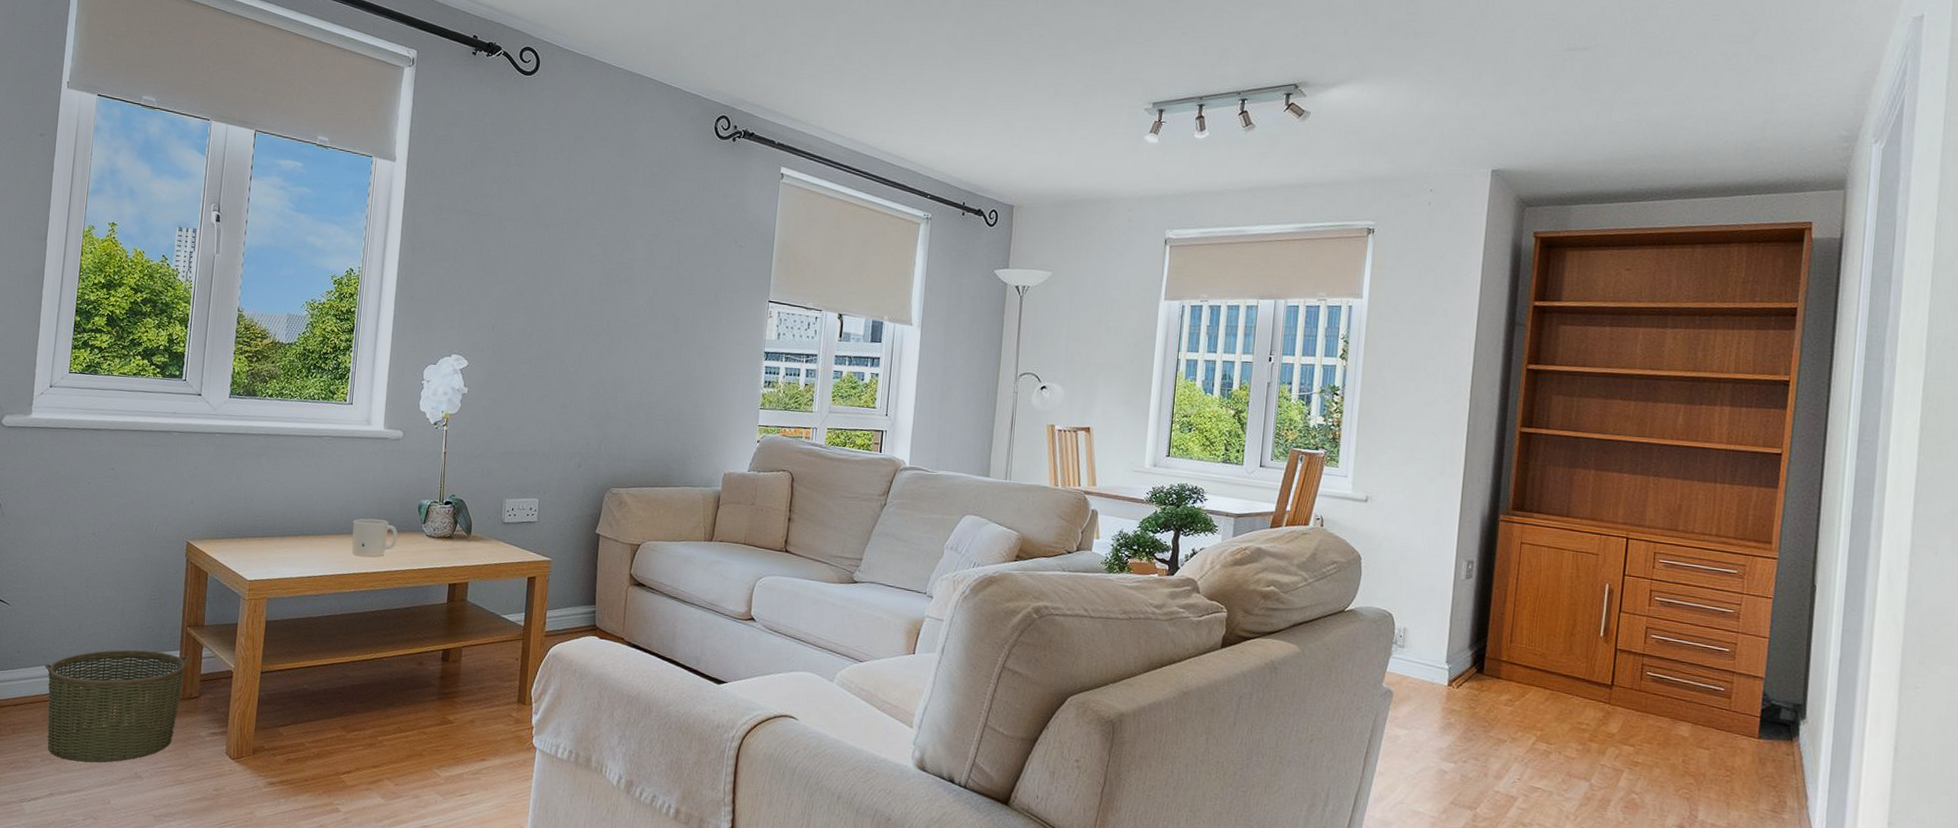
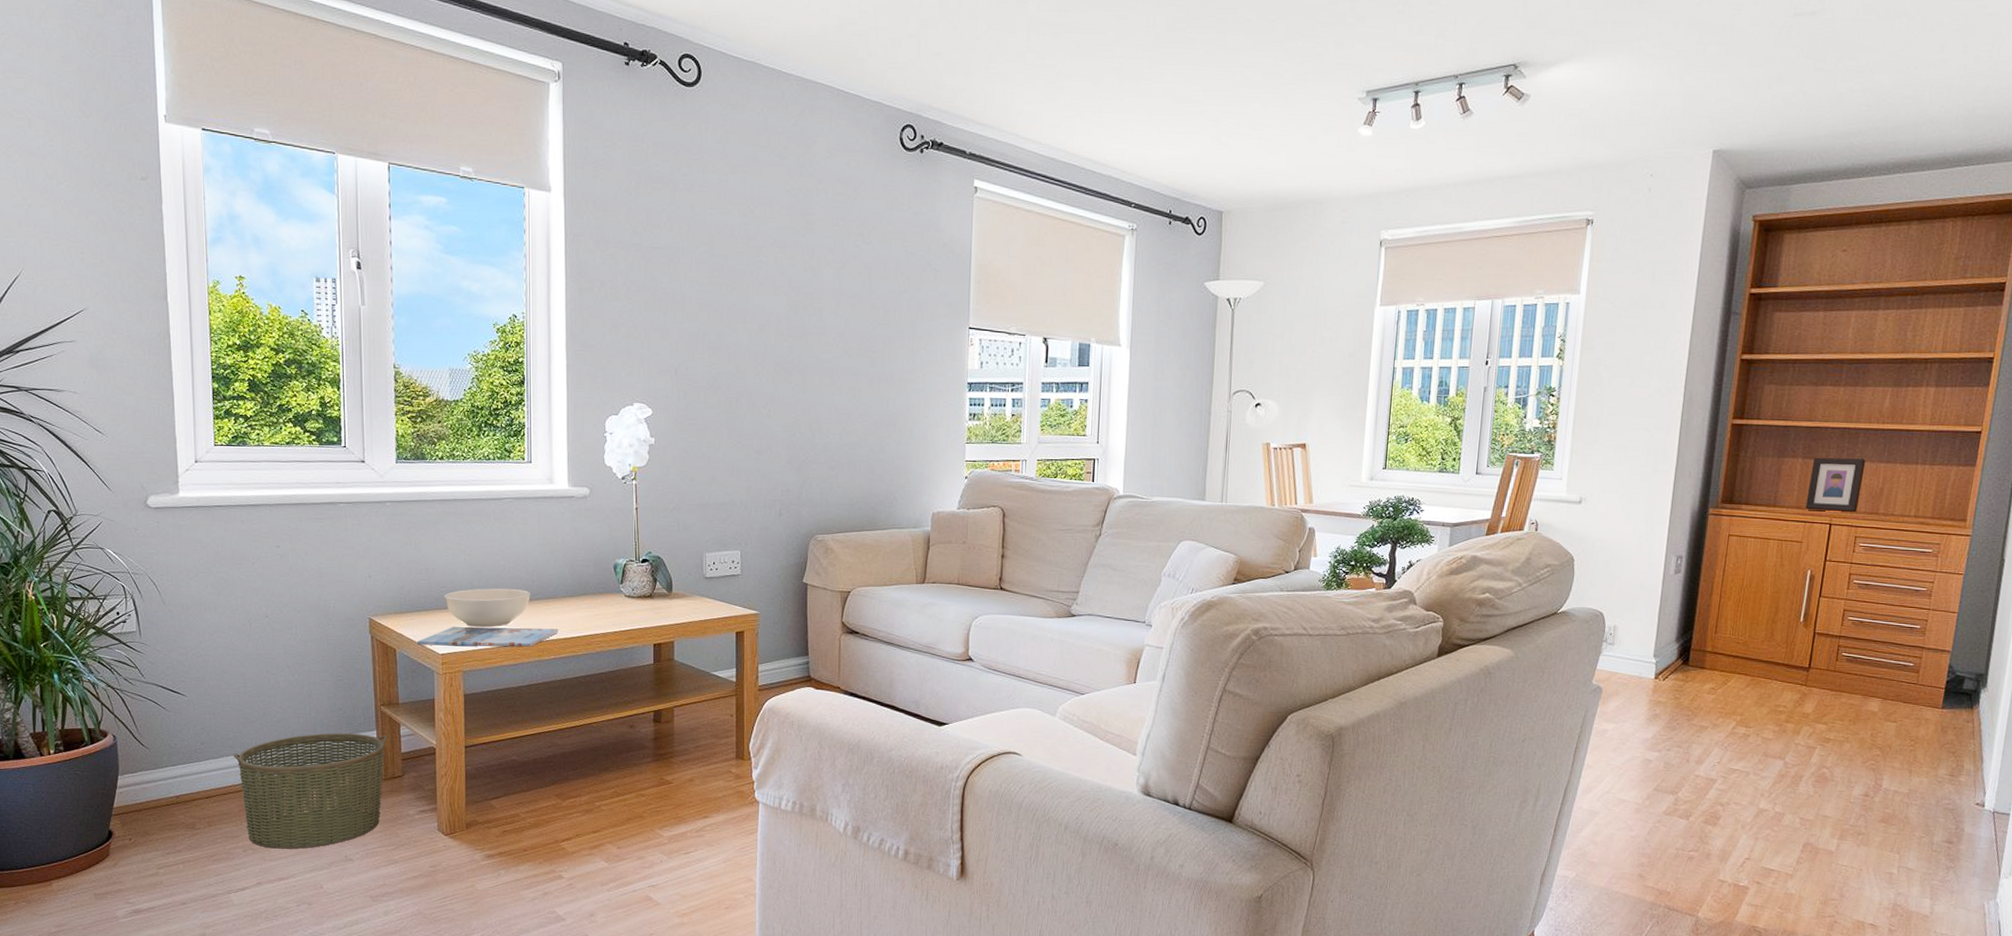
magazine: none [228,555,362,579] -> present [417,626,559,647]
bowl: none [258,520,339,558] -> present [444,588,531,627]
mug: present [351,518,398,558] -> none [545,582,595,623]
picture frame: none [1600,469,1662,528] -> present [1805,457,1866,513]

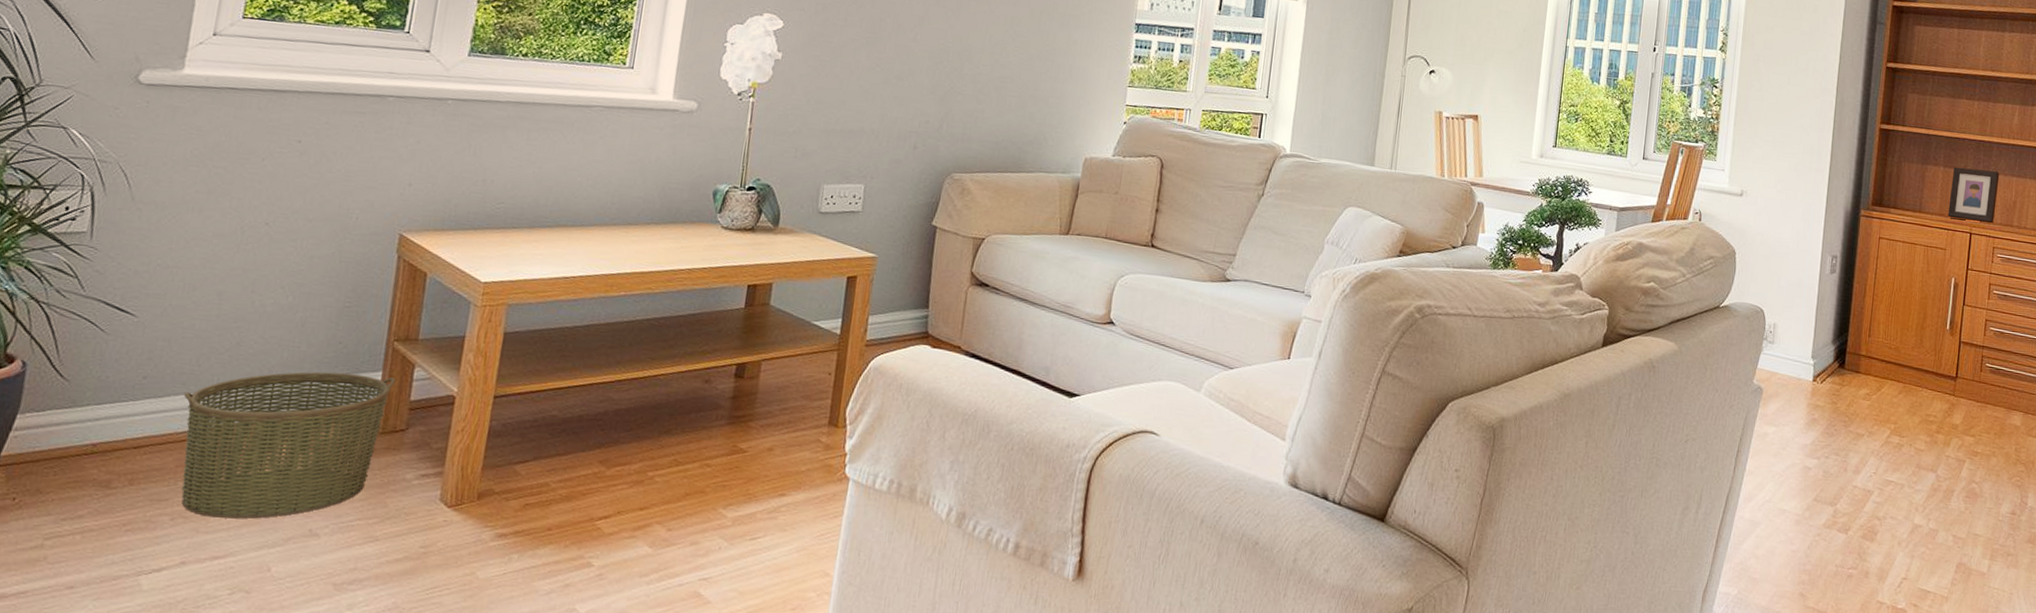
magazine: present [417,626,559,647] -> none [456,250,636,280]
bowl: present [444,588,531,627] -> none [499,207,609,254]

